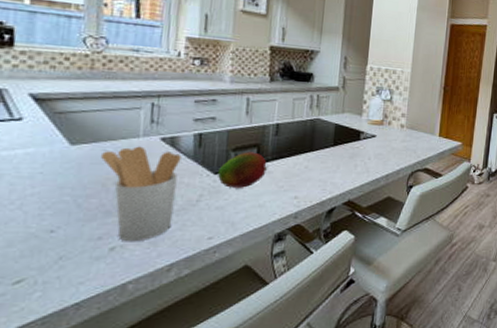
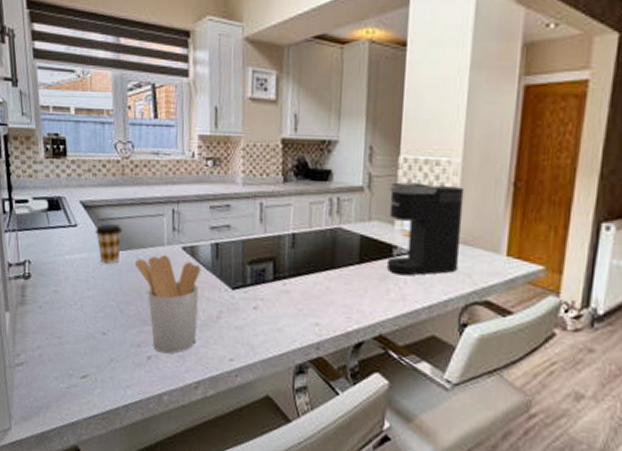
coffee cup: none [47,117,88,159] -> present [95,224,123,265]
fruit: present [218,152,268,188] -> none [235,266,286,308]
coffee maker: none [355,84,412,154] -> present [386,182,464,276]

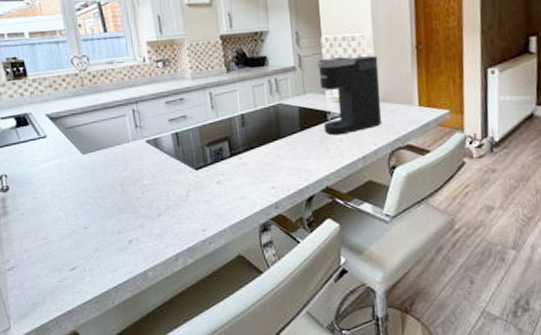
coffee cup: present [95,224,123,265] -> none [64,130,90,167]
utensil holder: present [135,255,201,354] -> none [105,150,171,235]

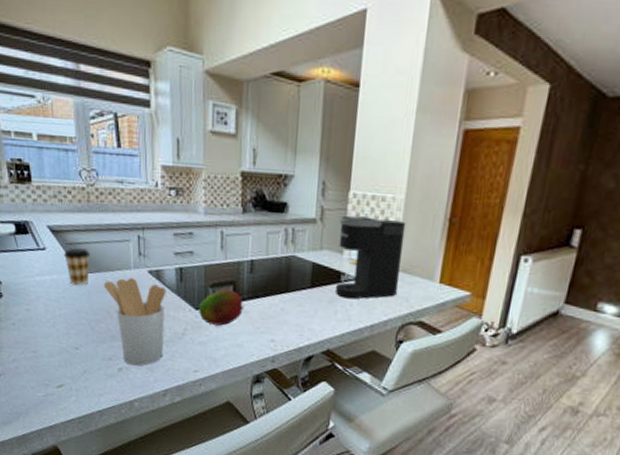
coffee cup: none [64,130,90,167] -> present [63,248,91,286]
utensil holder: none [105,150,171,235] -> present [104,278,166,366]
fruit: none [198,145,242,182] -> present [199,289,244,326]

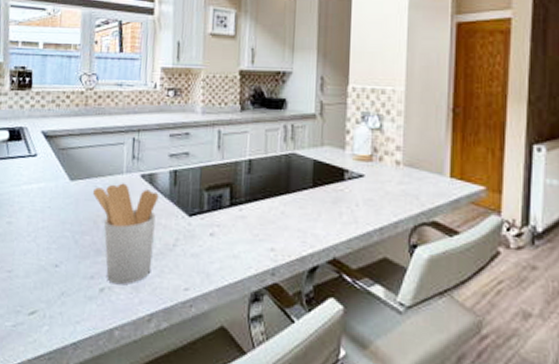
coffee cup: present [63,248,91,286] -> none [54,153,83,194]
fruit: present [199,289,244,326] -> none [192,192,242,234]
coffee maker: present [335,215,406,300] -> none [338,109,408,199]

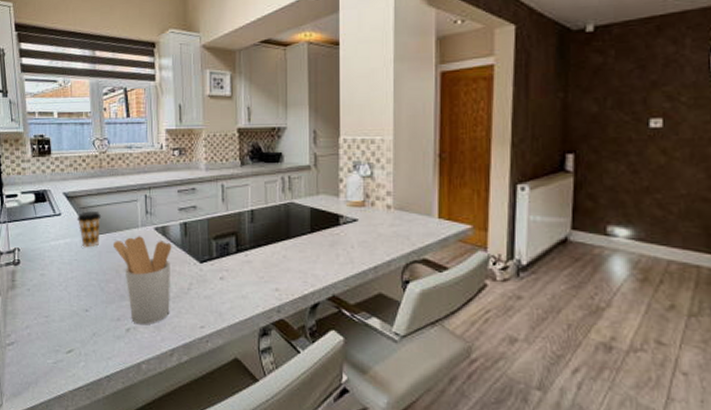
coffee cup: none [54,153,83,194] -> present [77,211,102,248]

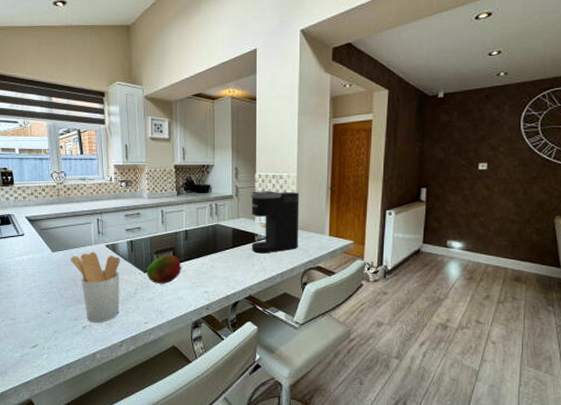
coffee cup: present [77,211,102,248] -> none [38,232,60,262]
fruit: none [203,240,247,278] -> present [147,254,182,284]
coffee maker: none [333,159,398,241] -> present [250,191,299,254]

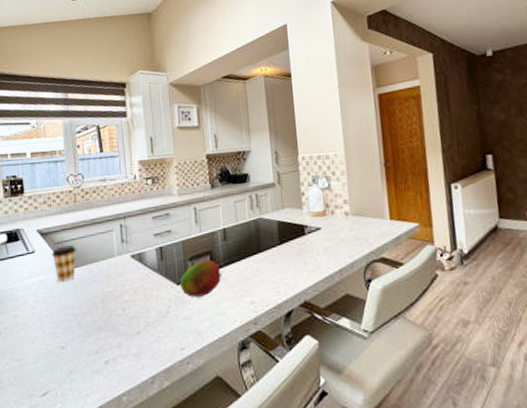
coffee cup: none [38,232,60,262] -> present [51,245,77,283]
utensil holder: present [71,252,120,323] -> none [90,265,149,356]
coffee maker: present [250,191,299,254] -> none [294,172,356,249]

